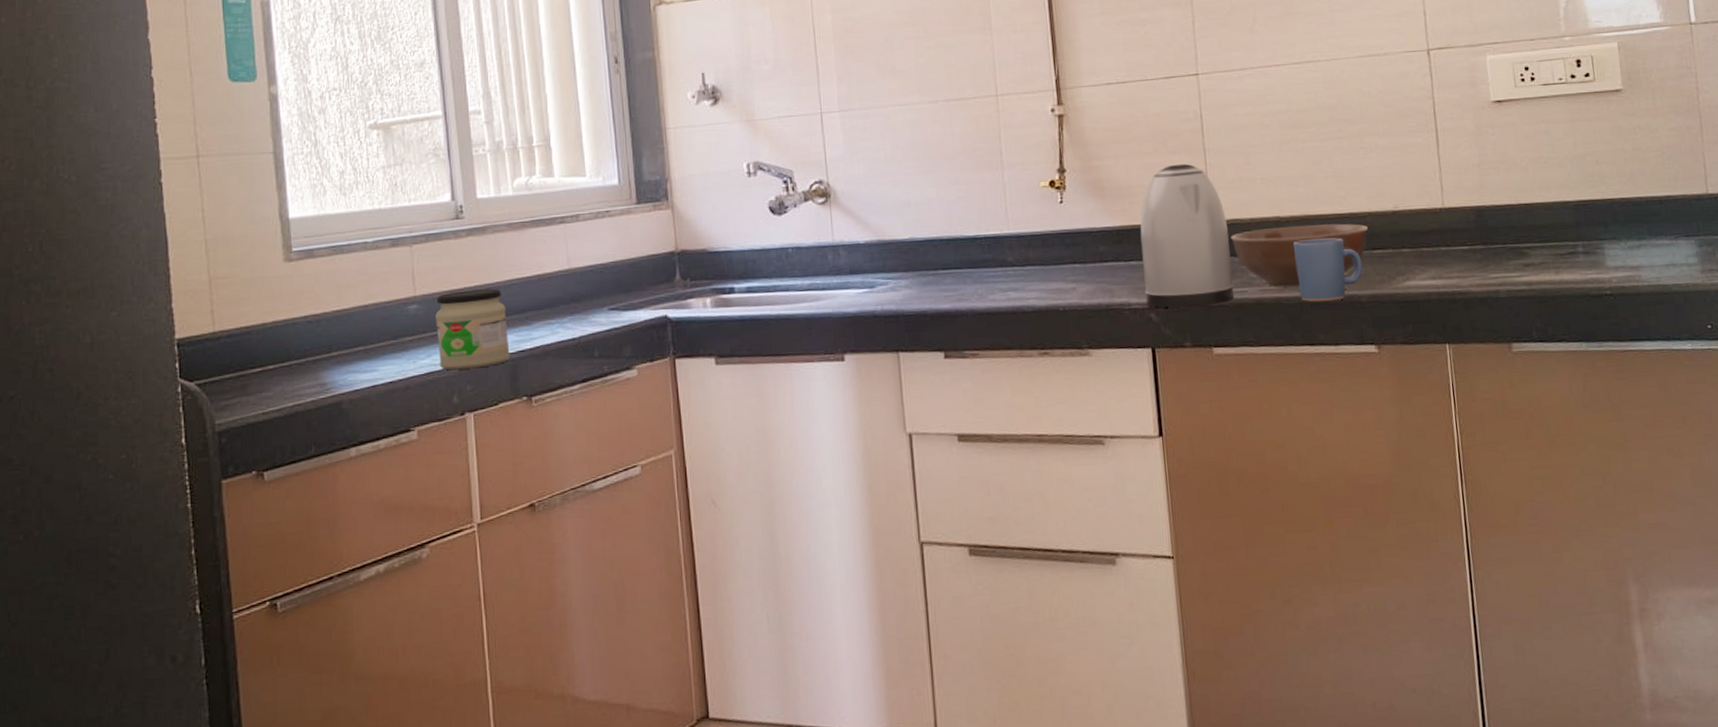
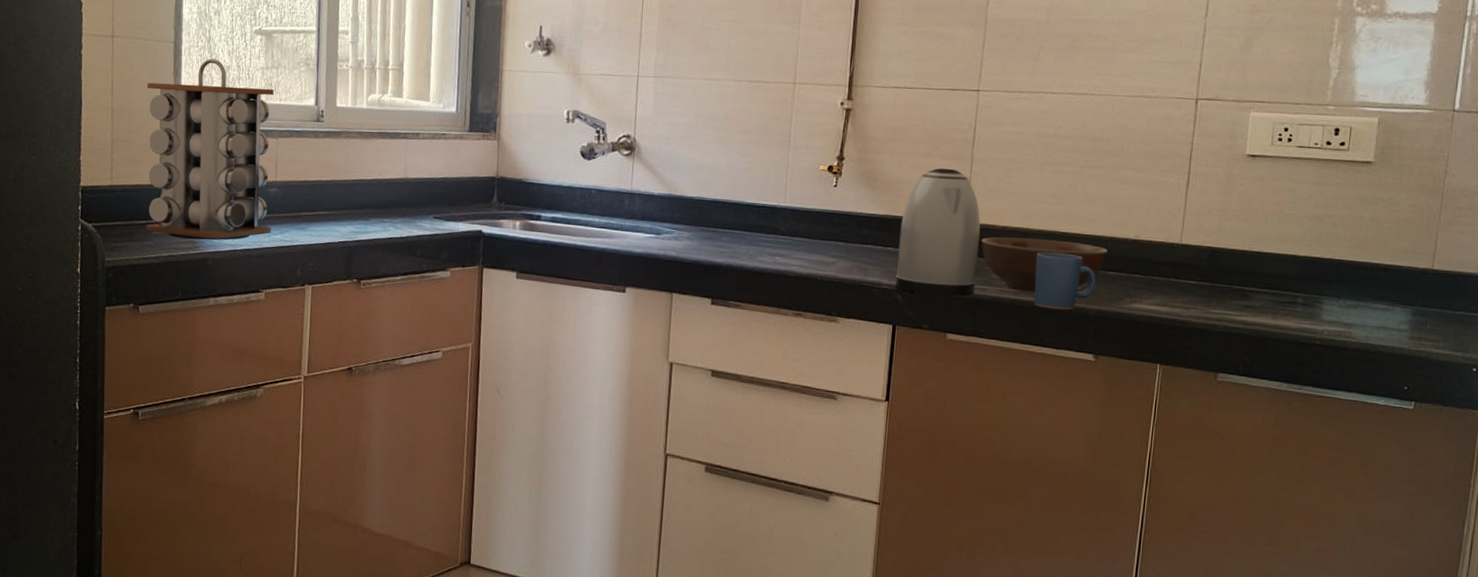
spice rack: none [245,165,417,382] -> present [146,58,274,241]
jar: present [435,288,510,371] -> none [289,182,349,250]

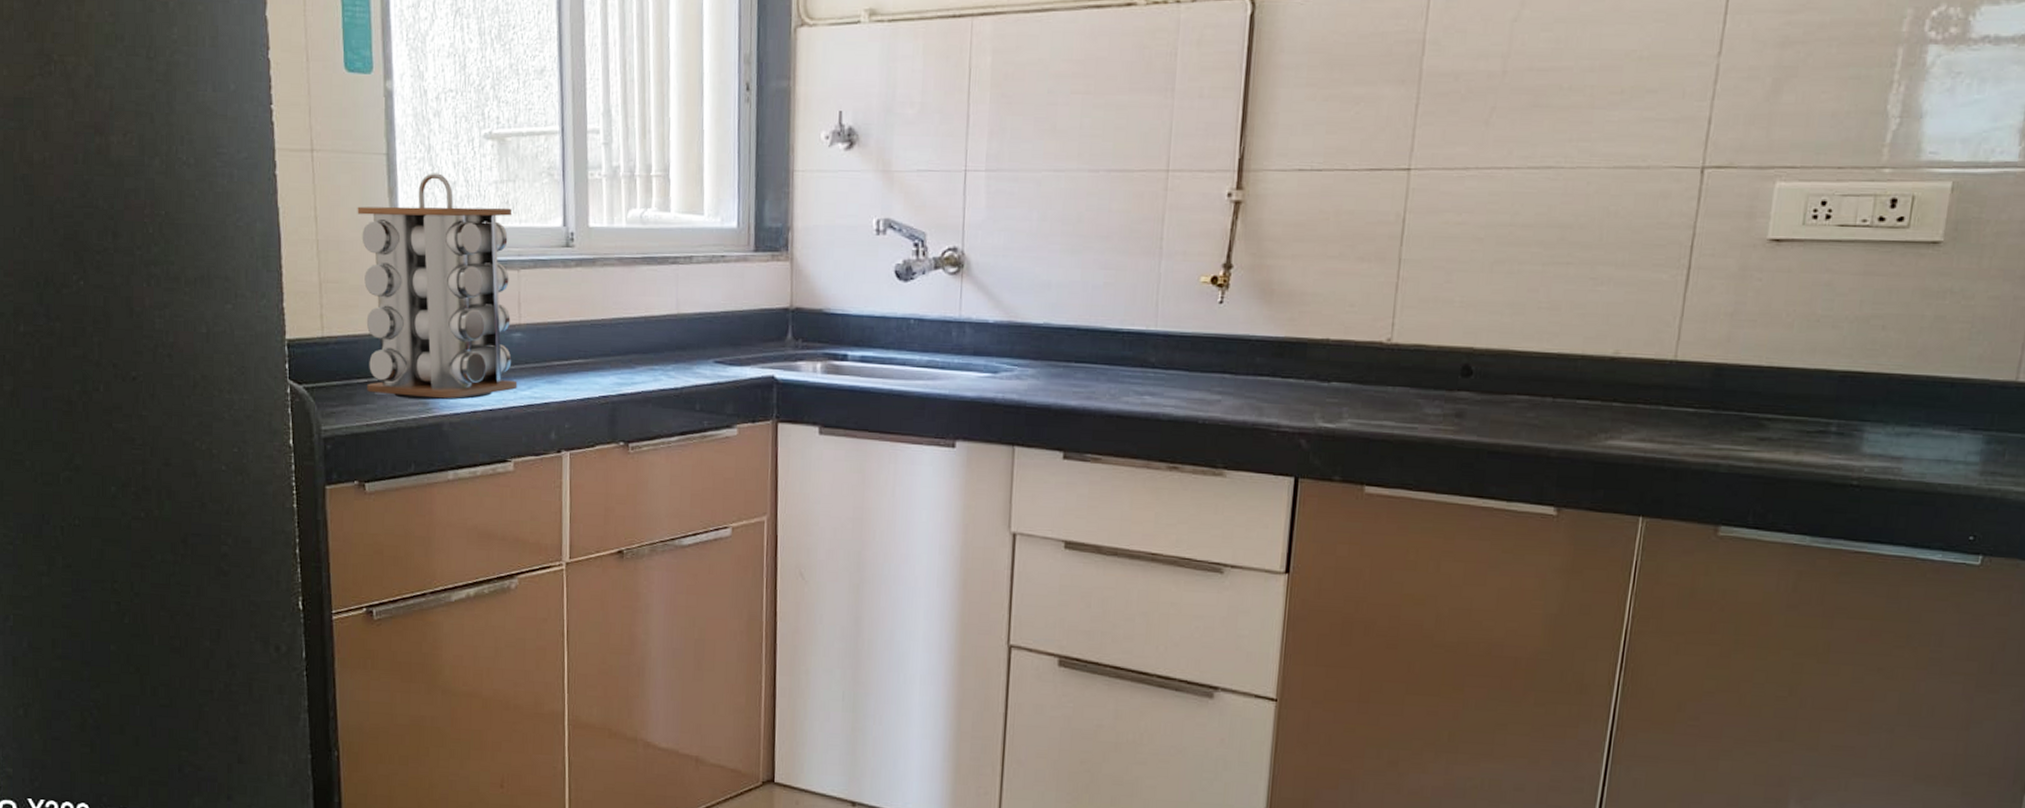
kettle: present [895,168,981,297] -> none [1297,273,1410,439]
bowl: present [981,237,1108,292] -> none [1410,360,1578,430]
mug: present [1034,252,1096,311] -> none [1479,377,1561,452]

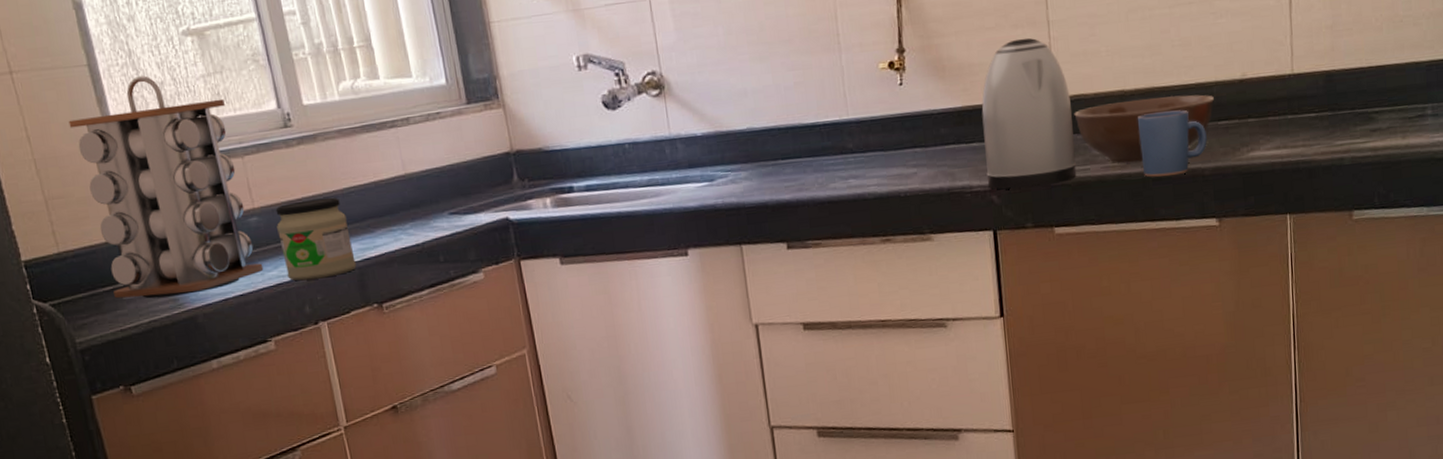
jar: none [538,324,611,407] -> present [275,197,357,281]
kettle: none [1297,273,1410,439] -> present [981,37,1077,190]
bowl: none [1410,360,1578,430] -> present [1074,94,1215,163]
mug: none [1479,377,1561,452] -> present [1137,109,1207,178]

